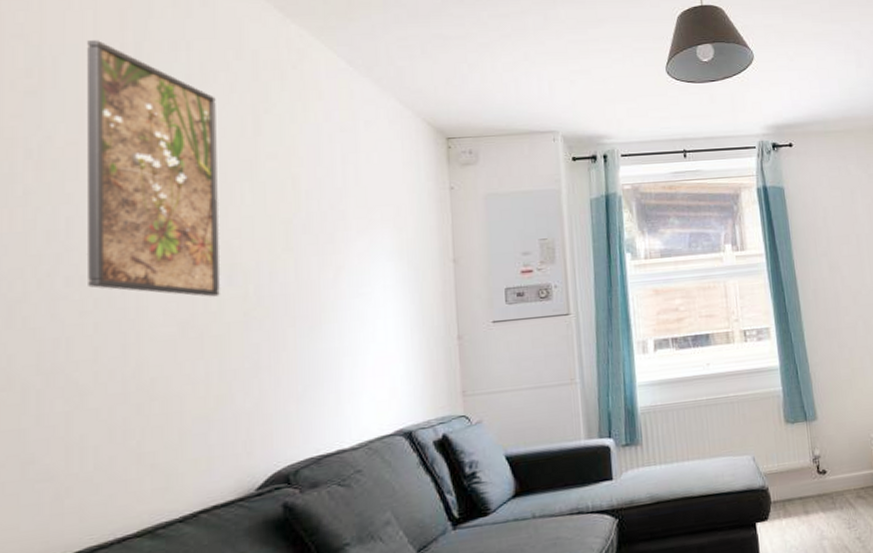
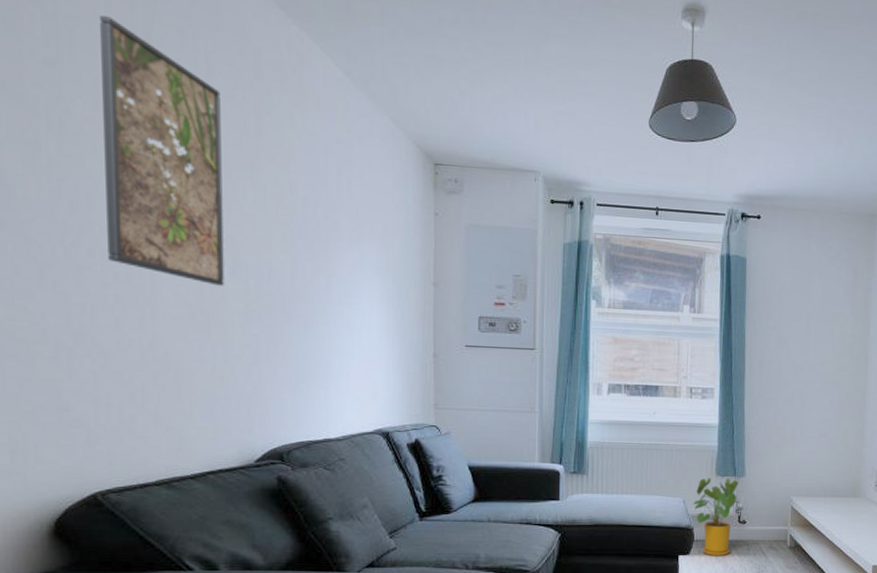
house plant: none [763,424,819,518] -> present [692,477,743,557]

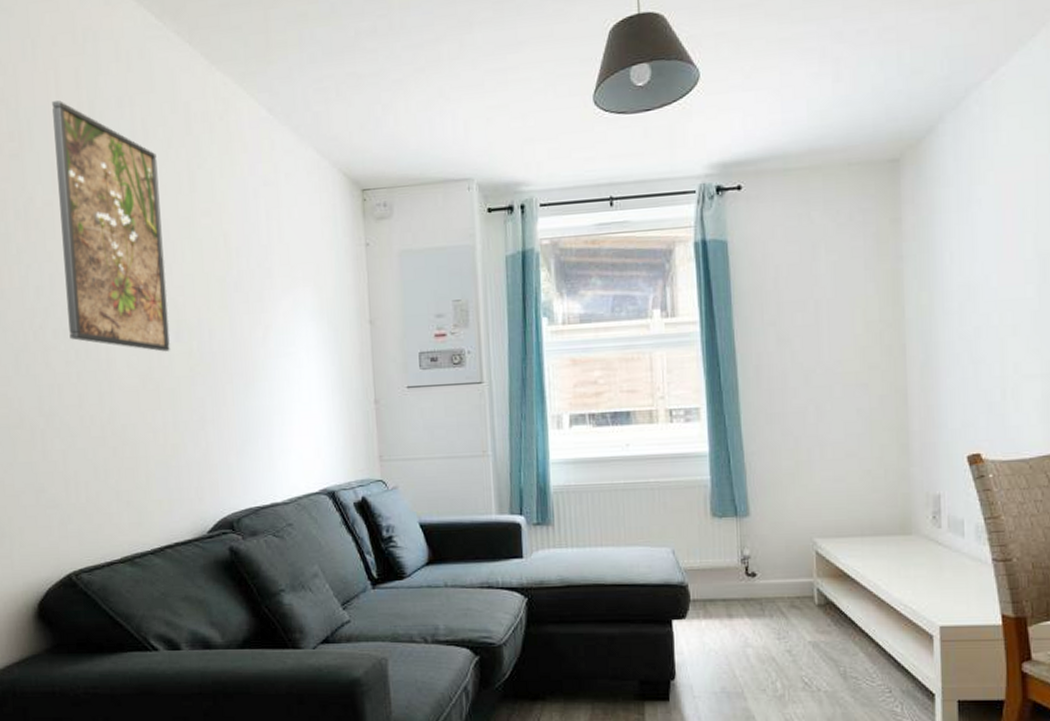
house plant: present [692,477,743,557] -> none [684,519,750,620]

